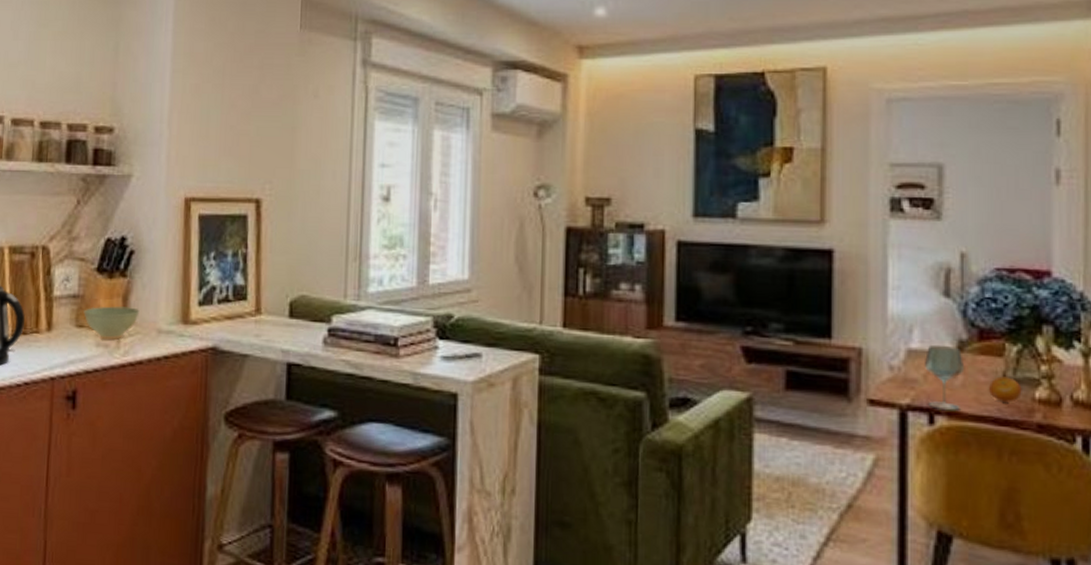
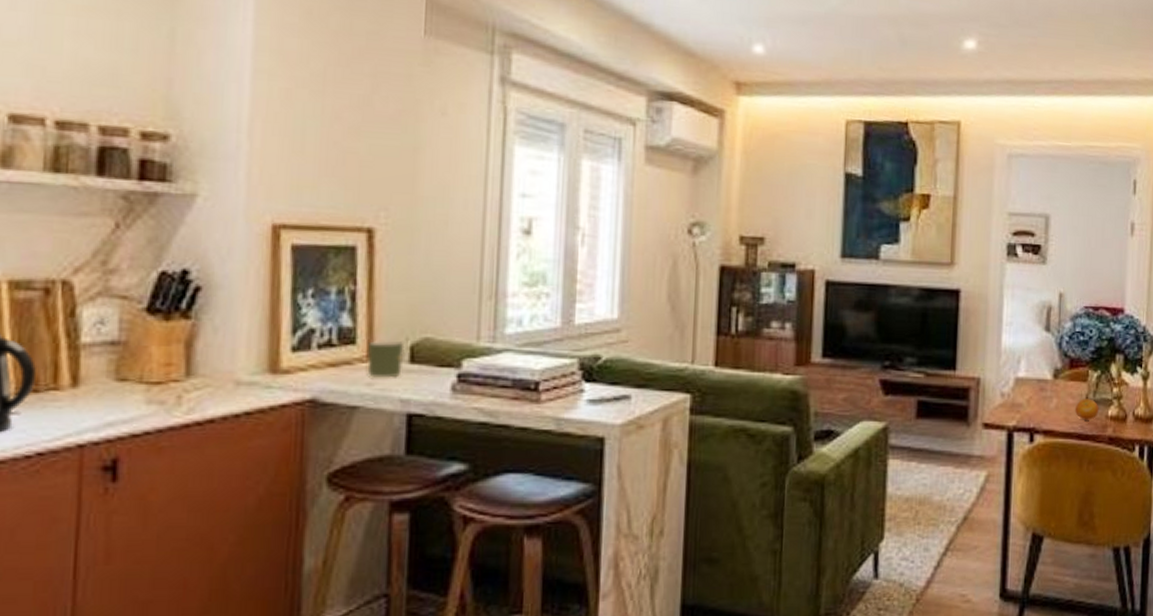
bowl: present [83,306,140,340] -> none [127,354,210,396]
mug: none [255,296,285,331] -> present [366,340,405,378]
wine glass: present [924,346,965,411] -> none [1027,374,1059,430]

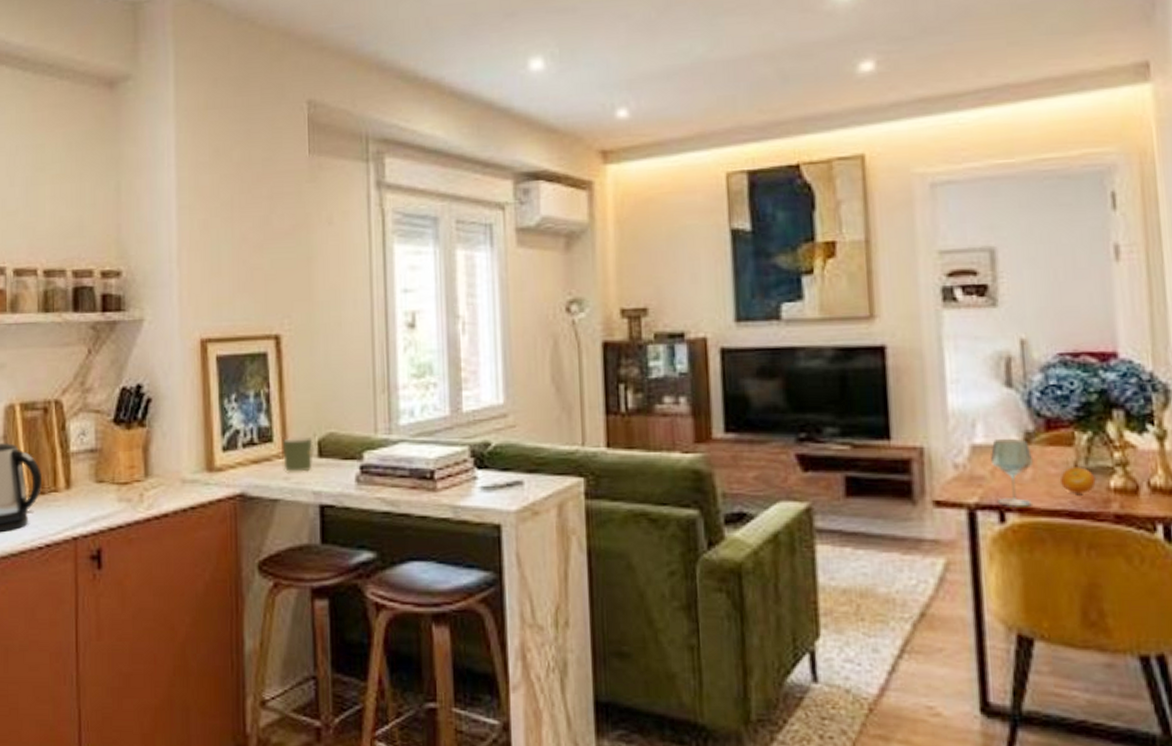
wine glass: none [1027,374,1059,430] -> present [990,439,1034,507]

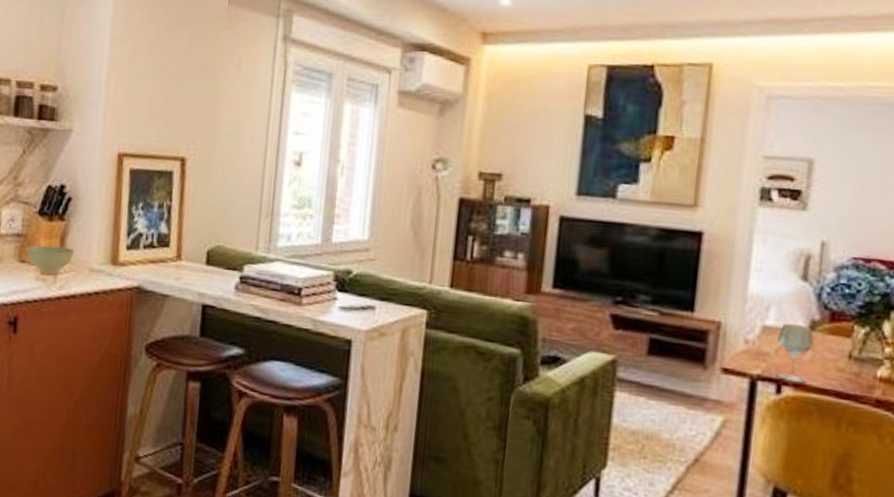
bowl: none [103,458,161,494] -> present [26,245,75,275]
mug: present [282,437,313,472] -> none [176,244,203,276]
fruit: present [1061,467,1096,494] -> none [835,355,866,379]

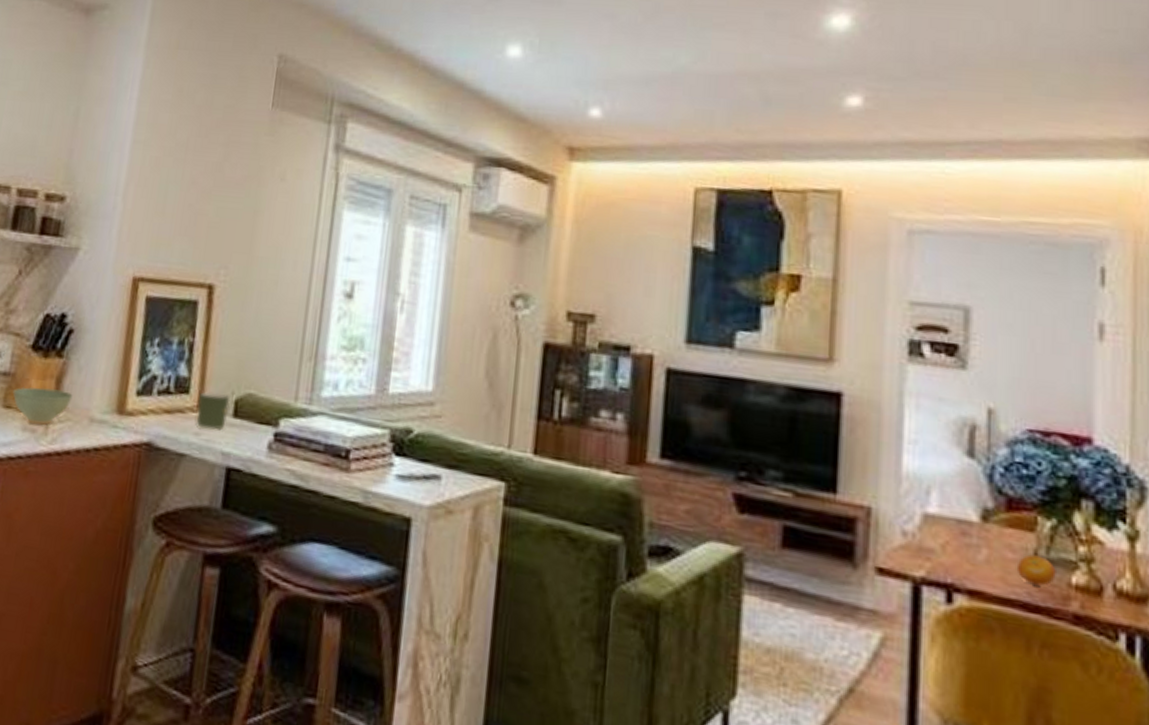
mug: none [176,244,203,276] -> present [196,391,230,430]
wine glass: present [776,323,815,383] -> none [942,511,990,590]
fruit: none [835,355,866,379] -> present [1018,554,1056,586]

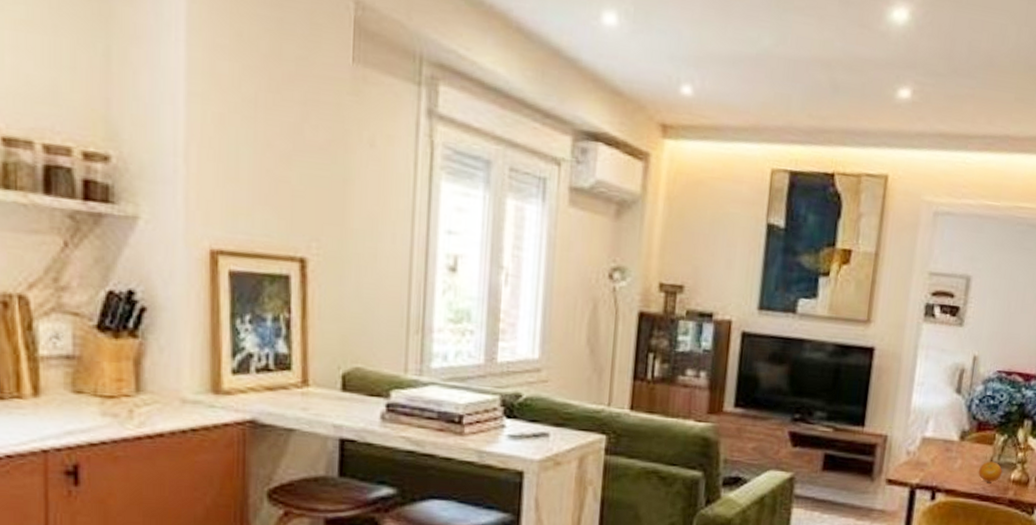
bowl: present [13,387,73,425] -> none [82,370,157,409]
mug: present [196,391,230,430] -> none [301,367,337,404]

